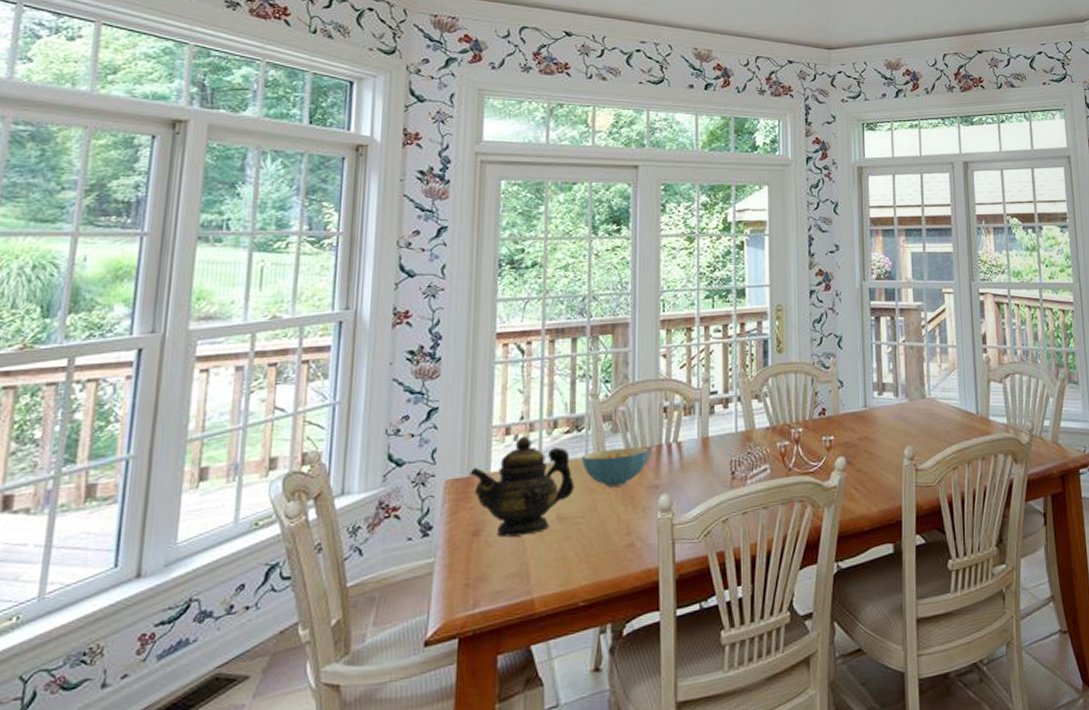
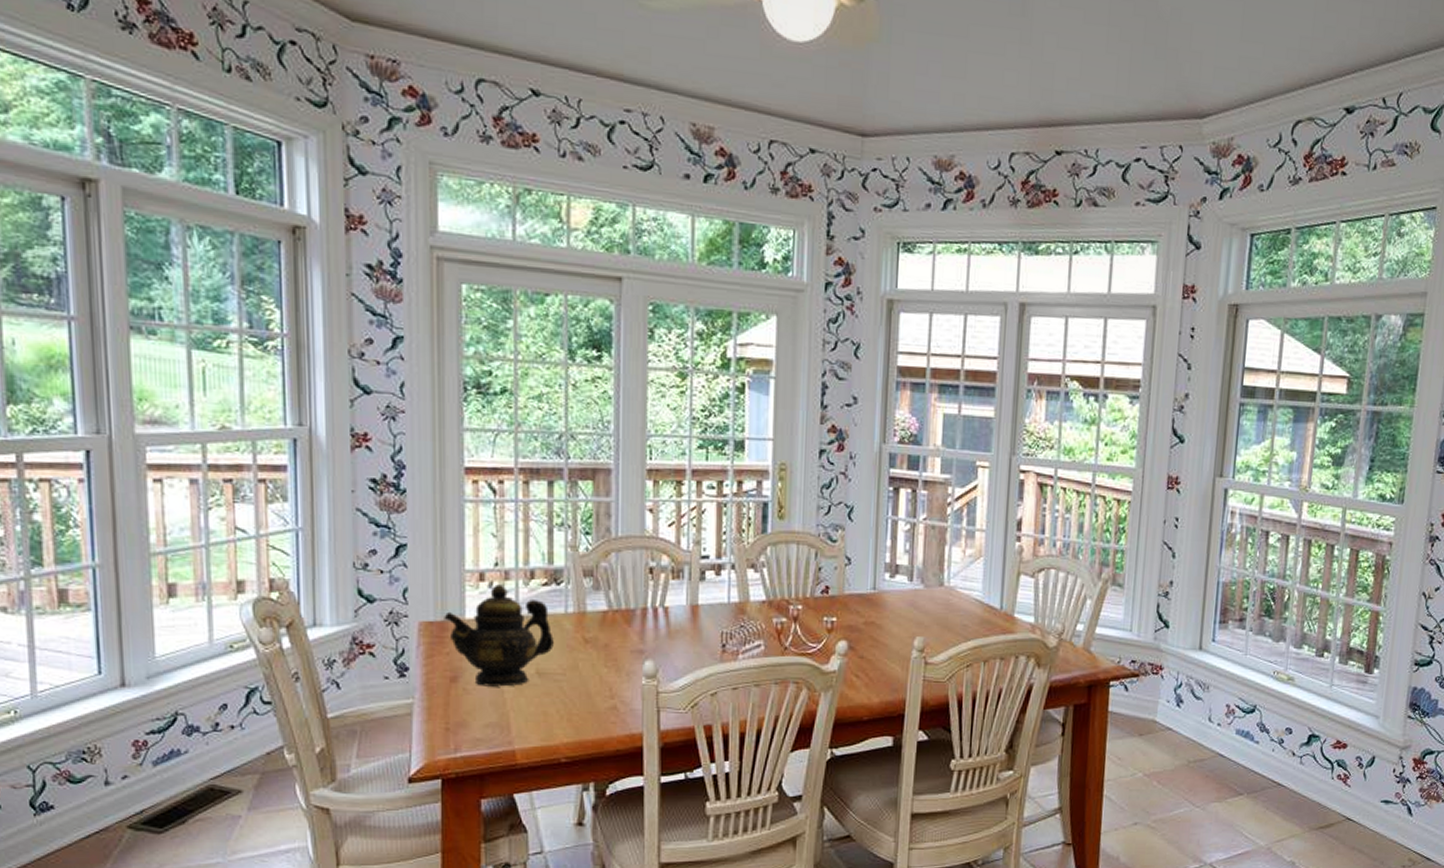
cereal bowl: present [582,447,650,487] -> none [562,606,634,647]

